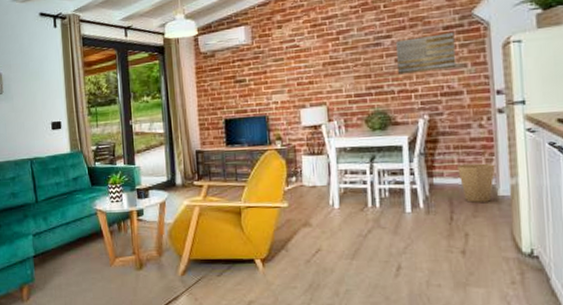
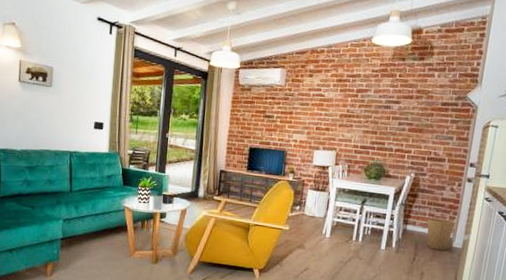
wall art: present [396,32,457,75] -> none [399,107,449,139]

